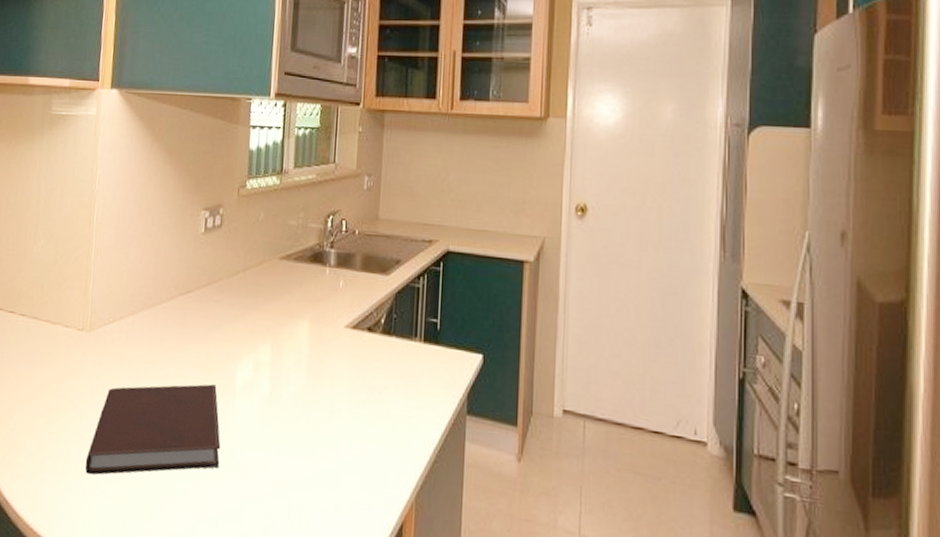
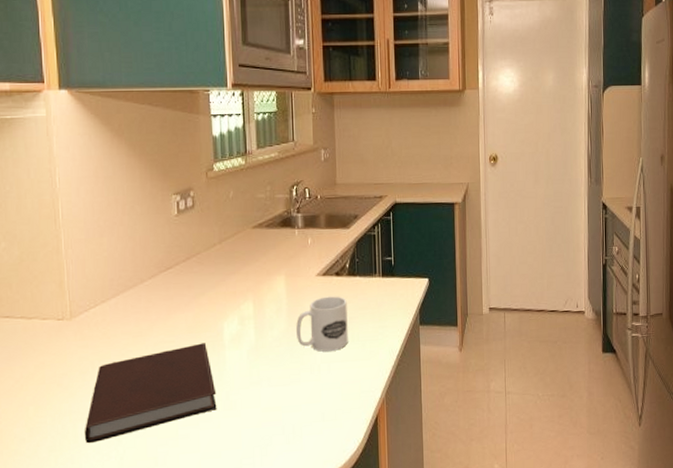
mug: none [315,355,378,426] -> present [296,296,348,352]

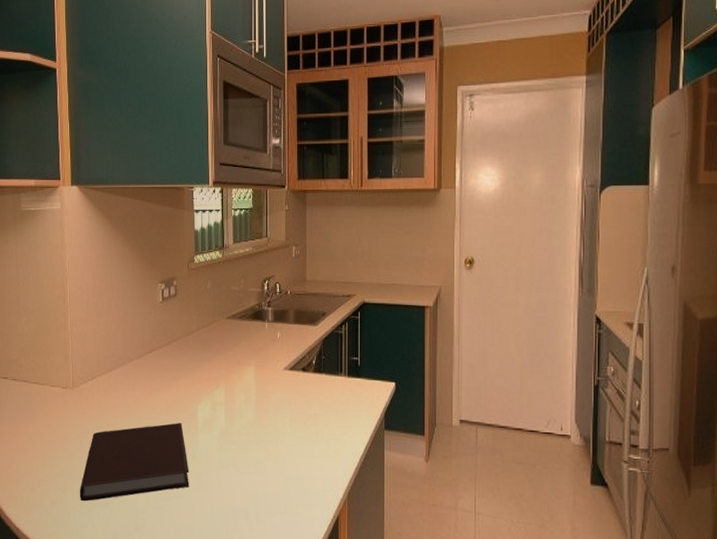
mug: present [296,296,348,352] -> none [263,391,312,445]

